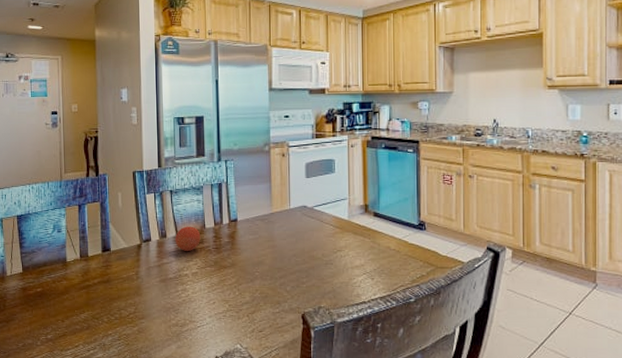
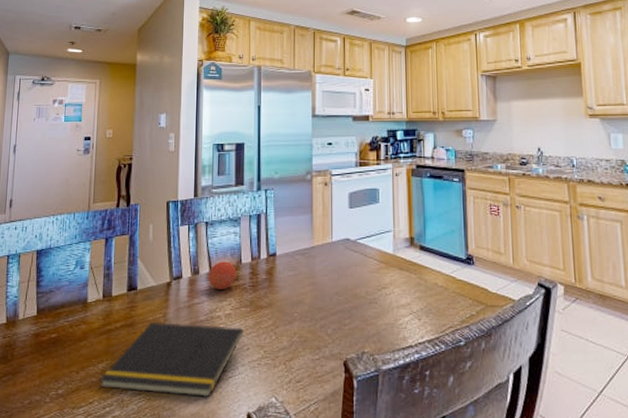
notepad: none [82,278,210,344] -> present [99,321,244,398]

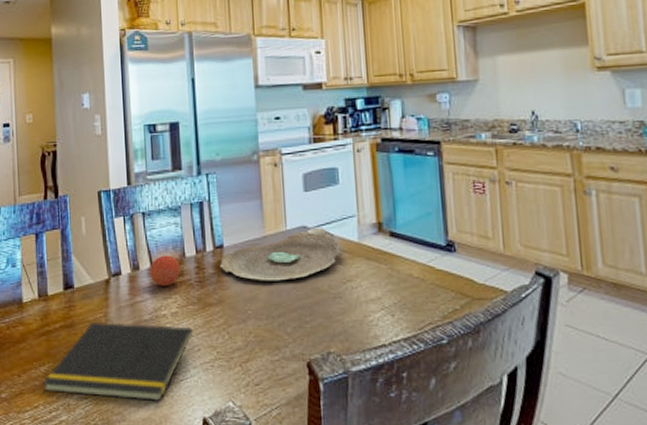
decorative bowl: none [272,240,378,287] -> present [219,227,341,281]

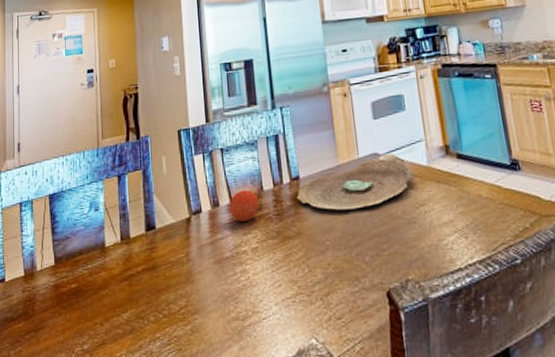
notepad: present [42,321,194,402] -> none [124,261,274,344]

